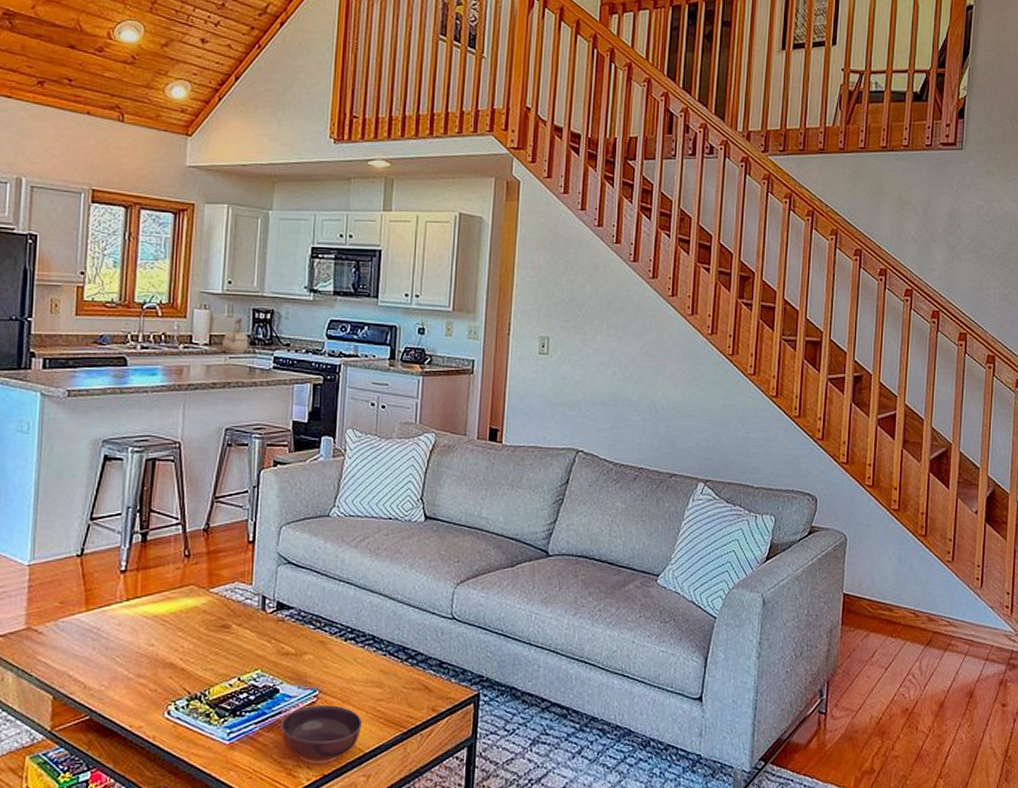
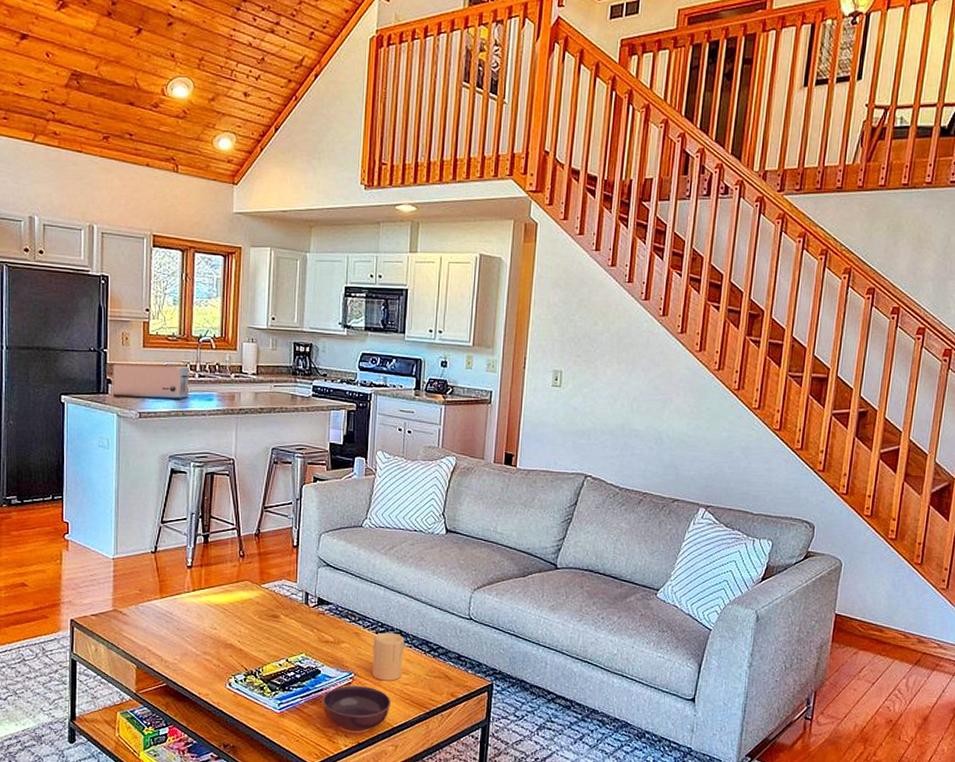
toaster: none [35,334,129,377] -> present [112,363,189,401]
kettle: present [221,317,249,354] -> none [267,350,291,383]
candle: none [340,639,378,697] -> present [372,632,405,681]

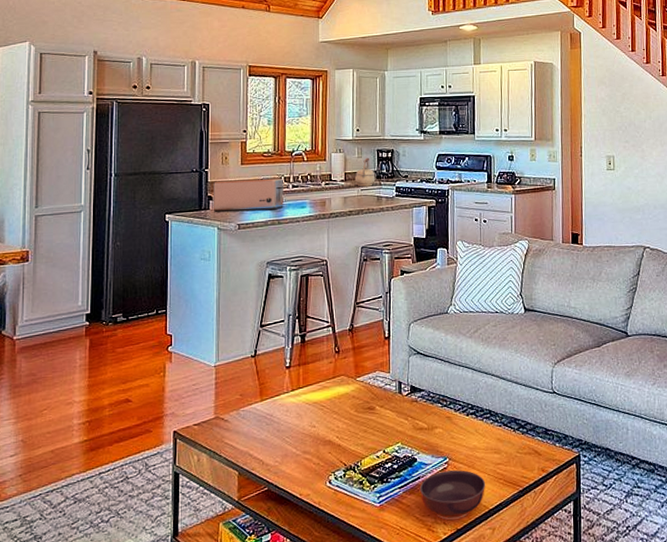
kettle: none [267,350,291,383] -> present [354,157,375,187]
candle: present [372,632,405,681] -> none [465,413,495,463]

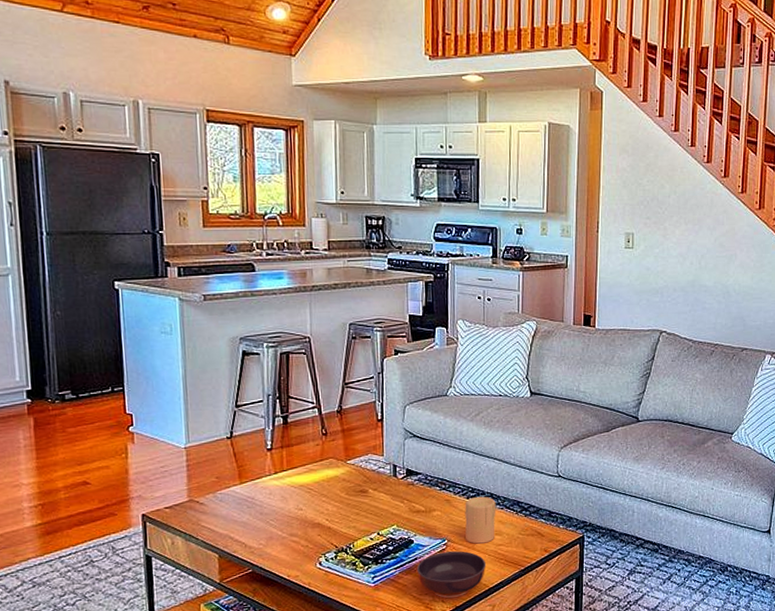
toaster: present [213,178,284,213] -> none [170,244,257,282]
kettle: present [354,157,375,187] -> none [339,224,364,257]
candle: none [465,413,495,463] -> present [465,496,496,544]

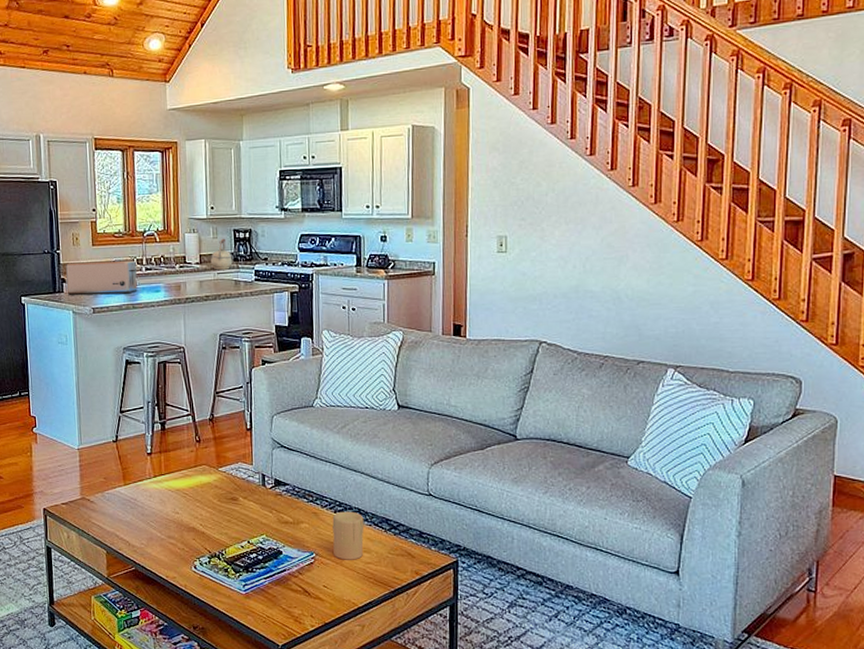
toaster: none [170,244,257,282] -> present [66,260,138,296]
kettle: none [339,224,364,257] -> present [210,238,233,270]
bowl: present [417,551,487,599] -> none [286,566,355,614]

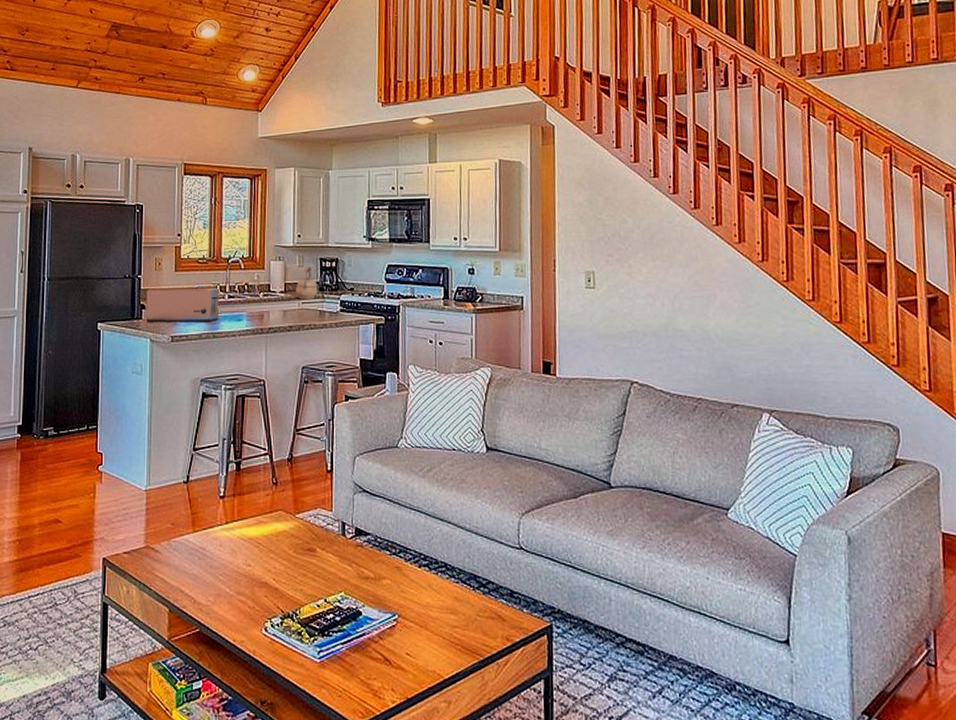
candle: present [332,511,364,560] -> none [416,566,451,623]

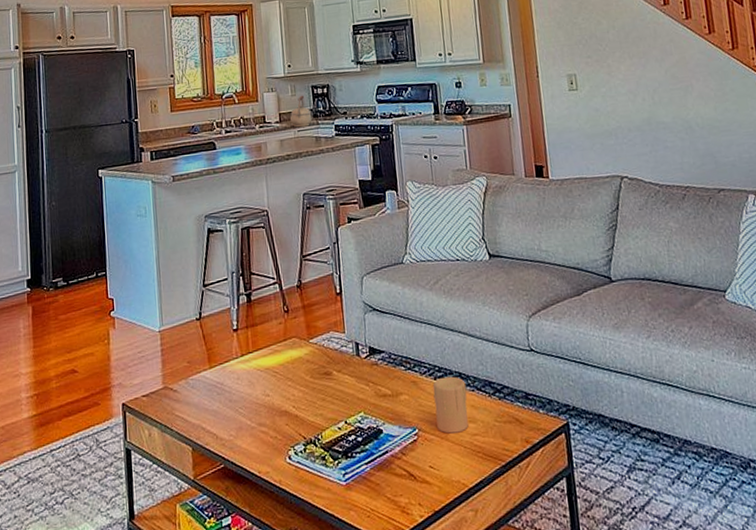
toaster: present [145,287,219,324] -> none [144,123,218,166]
candle: none [416,566,451,623] -> present [432,376,469,434]

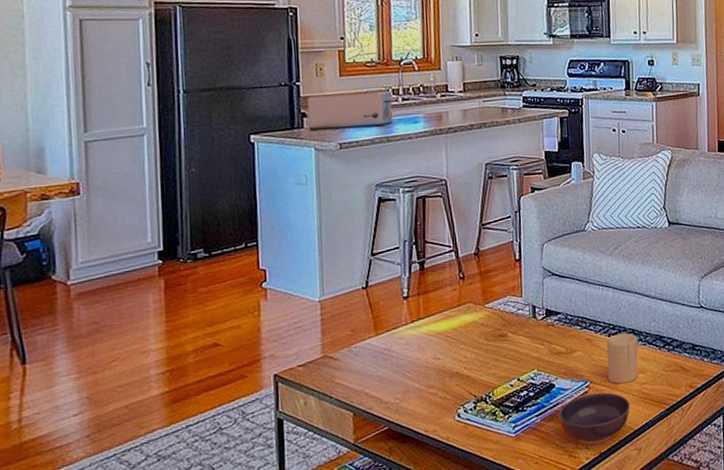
toaster: none [144,123,218,166] -> present [307,90,393,132]
kettle: present [289,95,312,128] -> none [474,65,499,98]
bowl: none [389,442,463,501] -> present [559,392,631,445]

